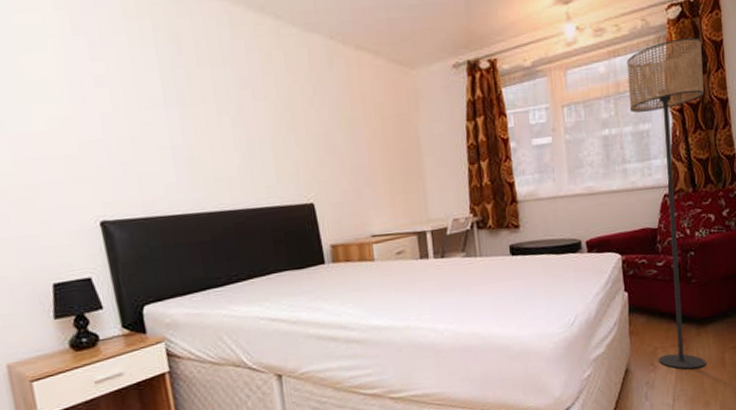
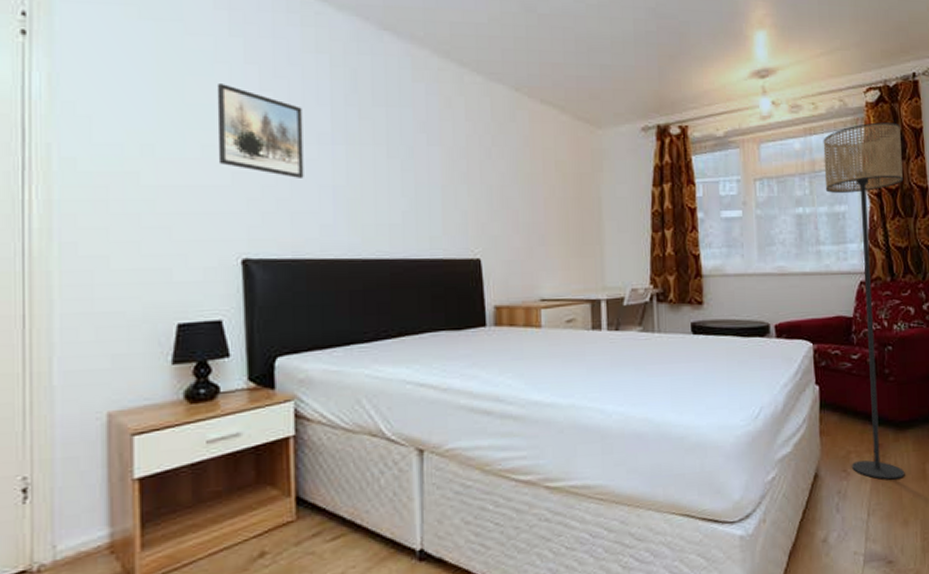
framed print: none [51,57,144,143] -> present [217,84,304,178]

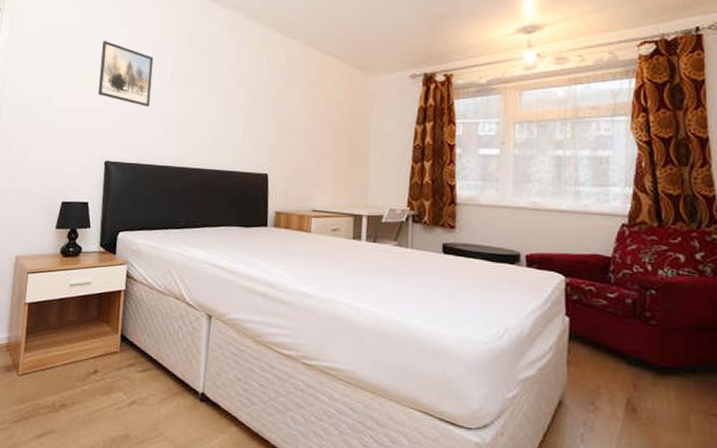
floor lamp: present [823,122,905,480] -> none [588,74,678,424]

